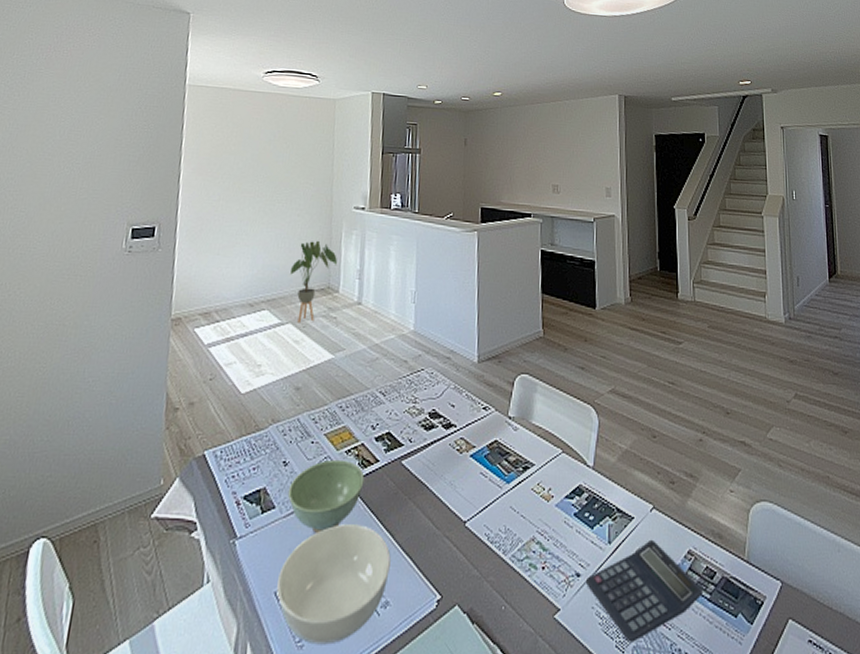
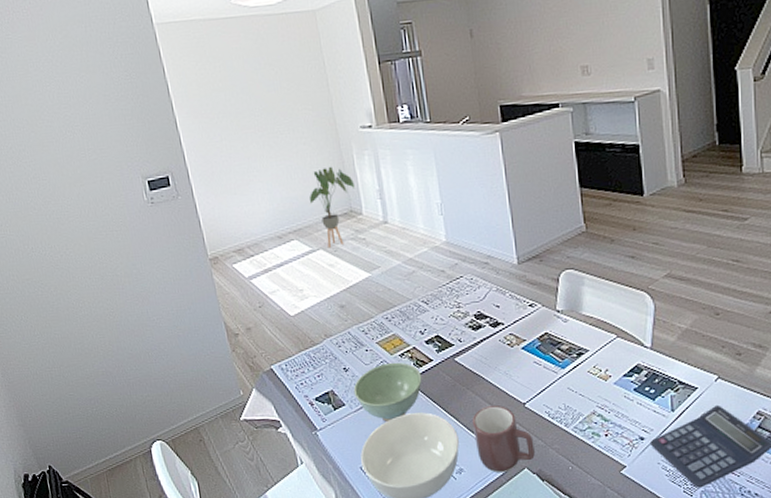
mug: none [407,522,469,610] -> present [472,405,535,473]

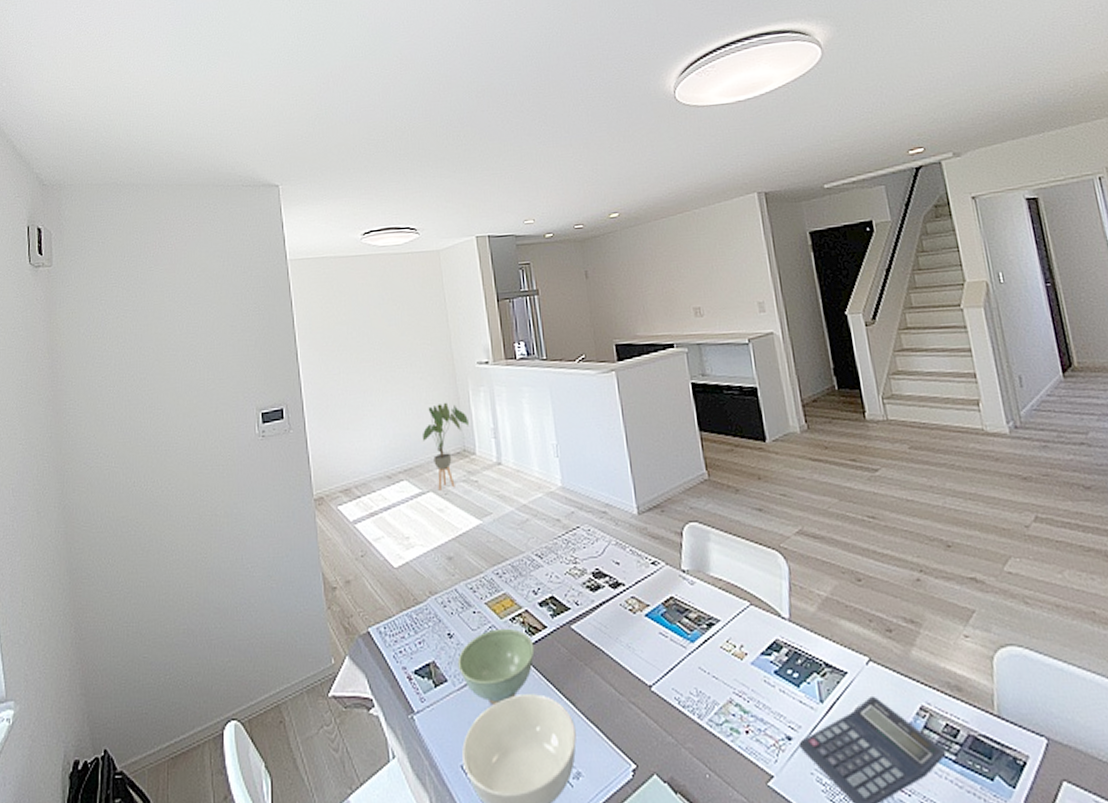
mug: present [472,405,535,473] -> none [590,688,665,780]

